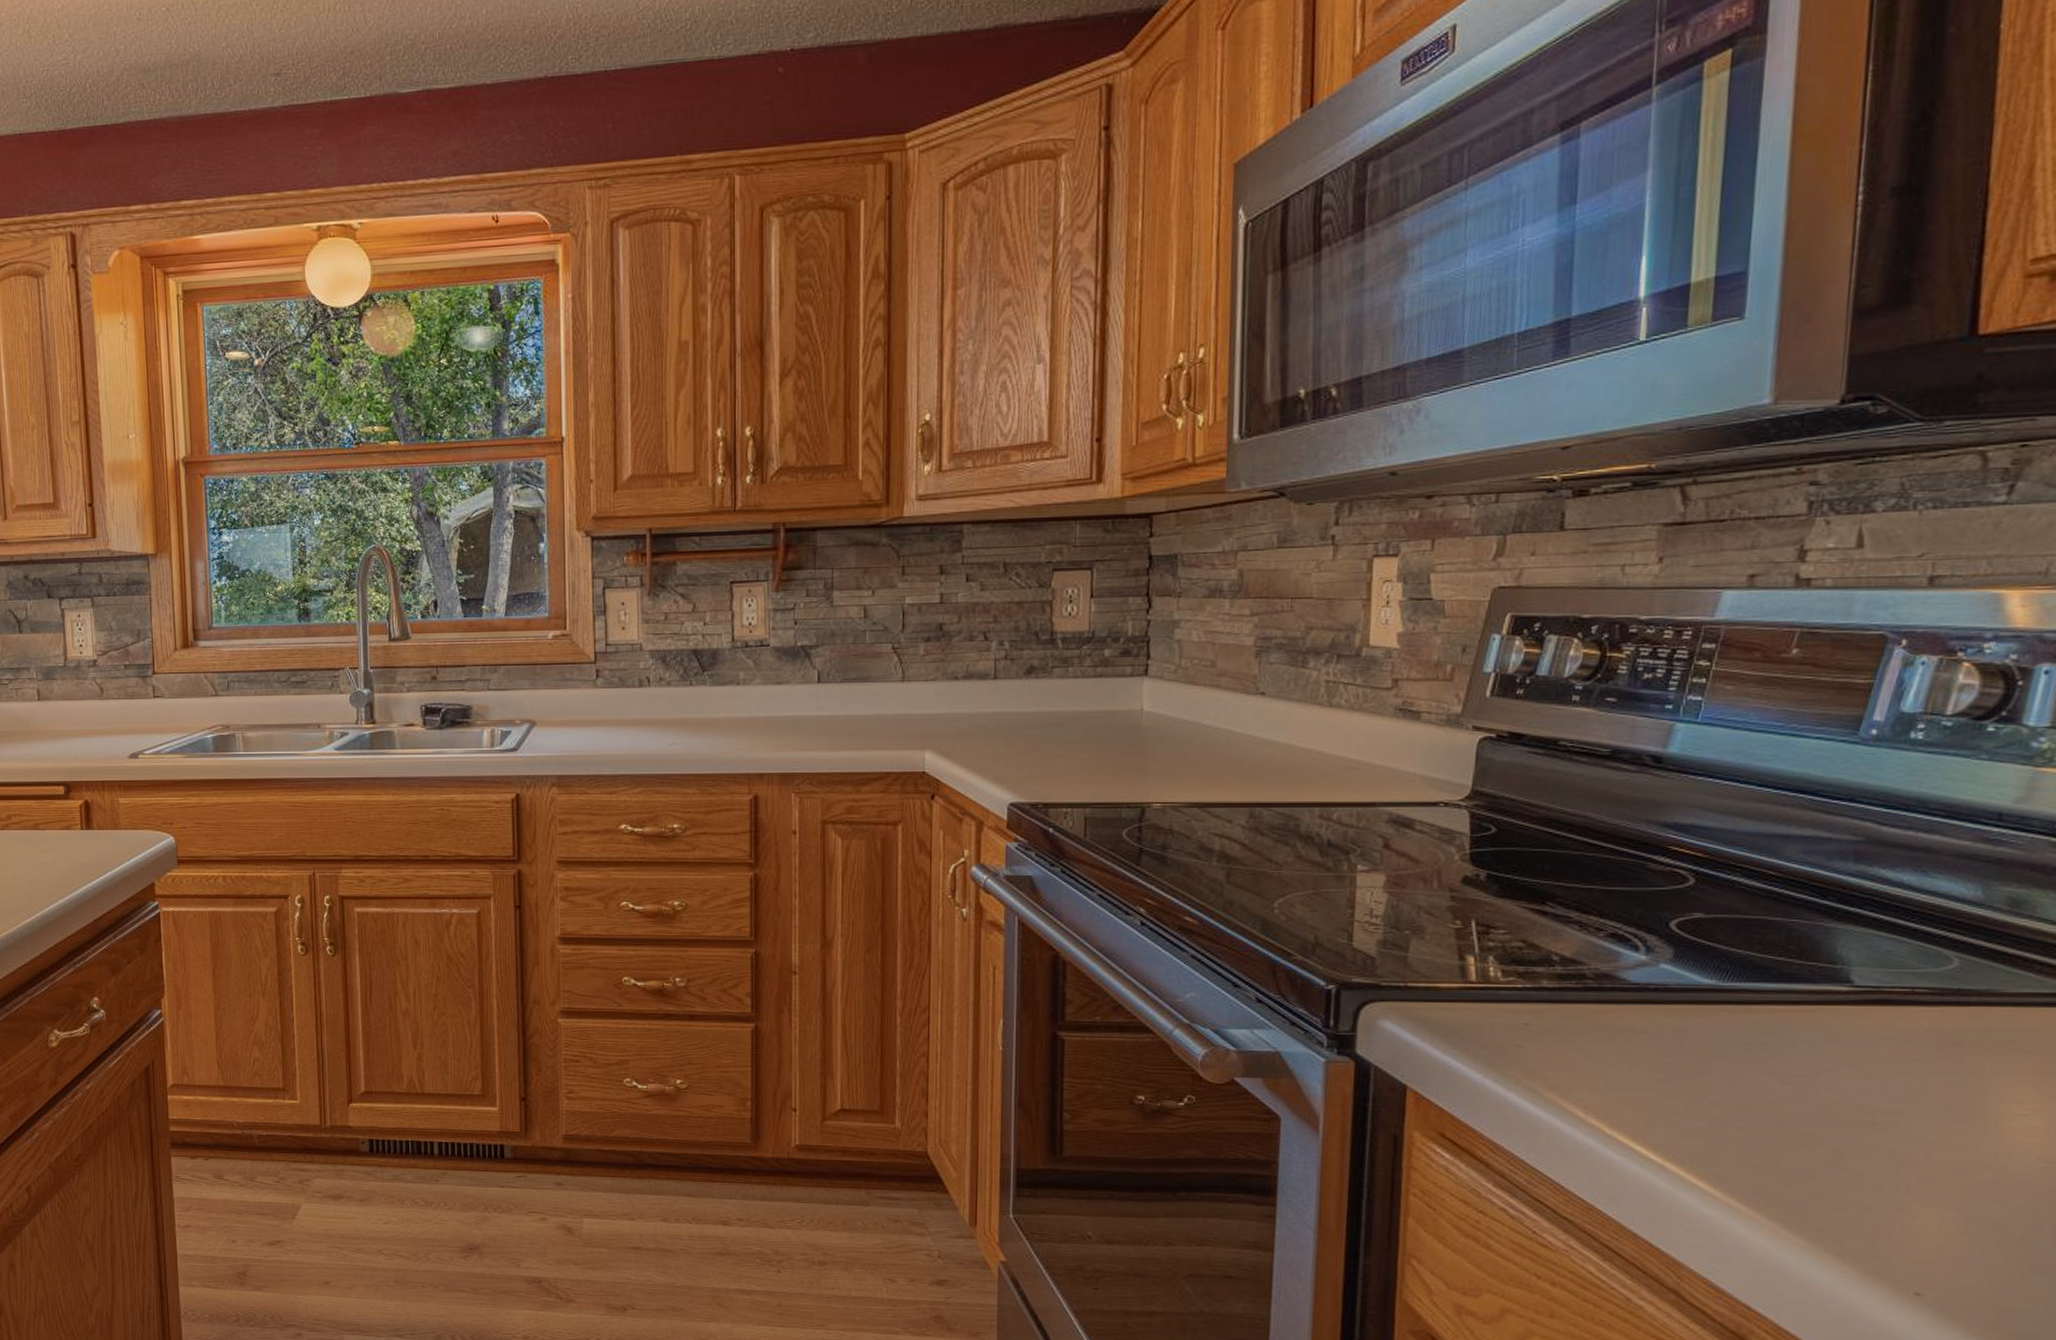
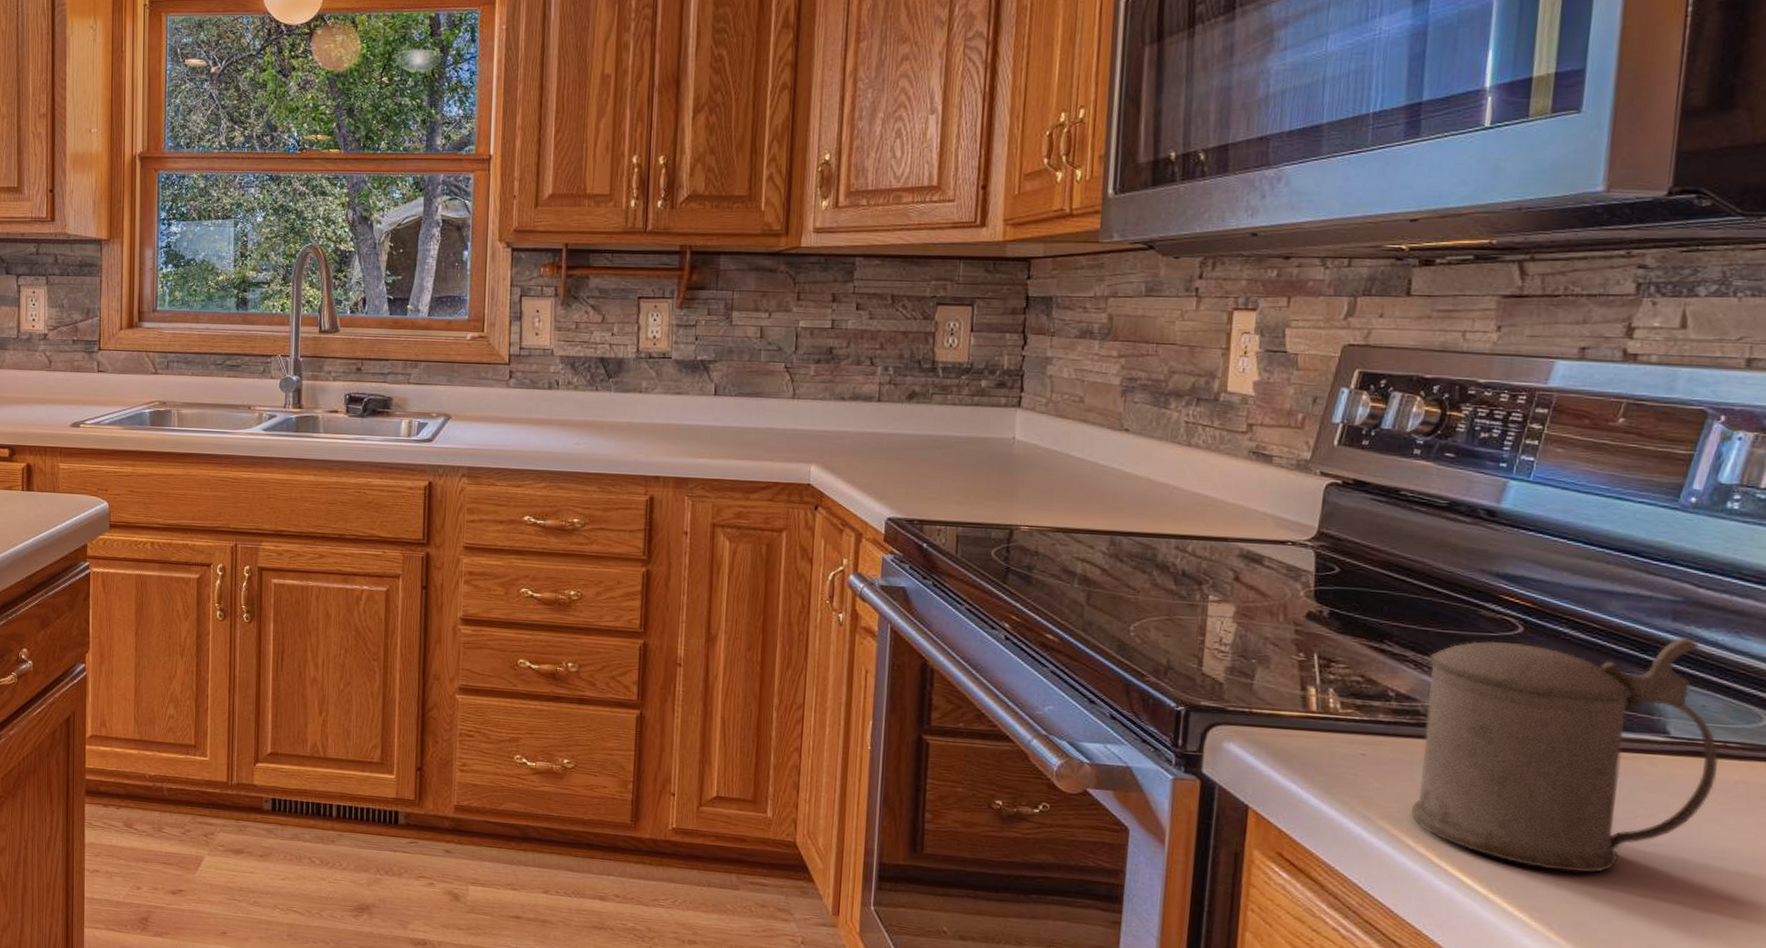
beer stein: none [1579,880,1906,1135] -> present [1410,637,1719,873]

